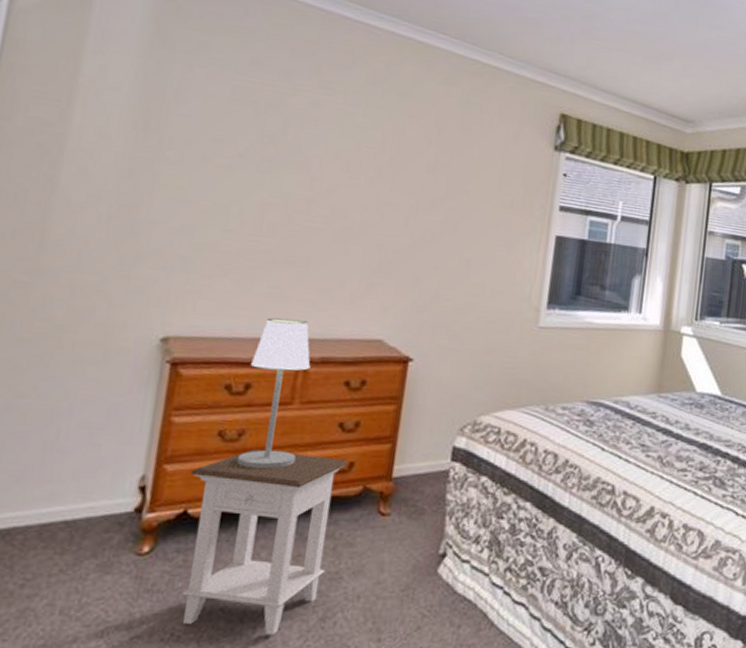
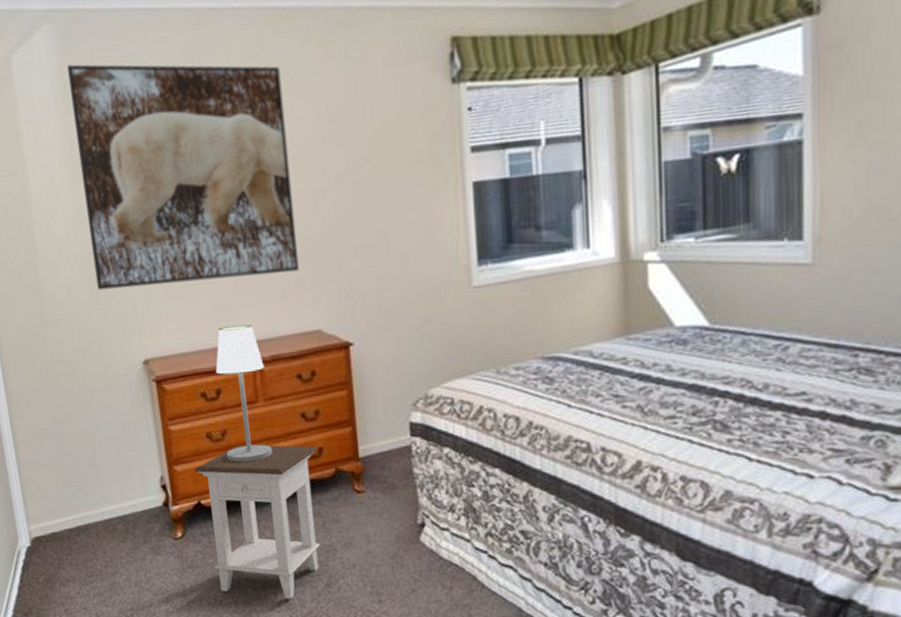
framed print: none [127,14,402,278] -> present [67,64,300,290]

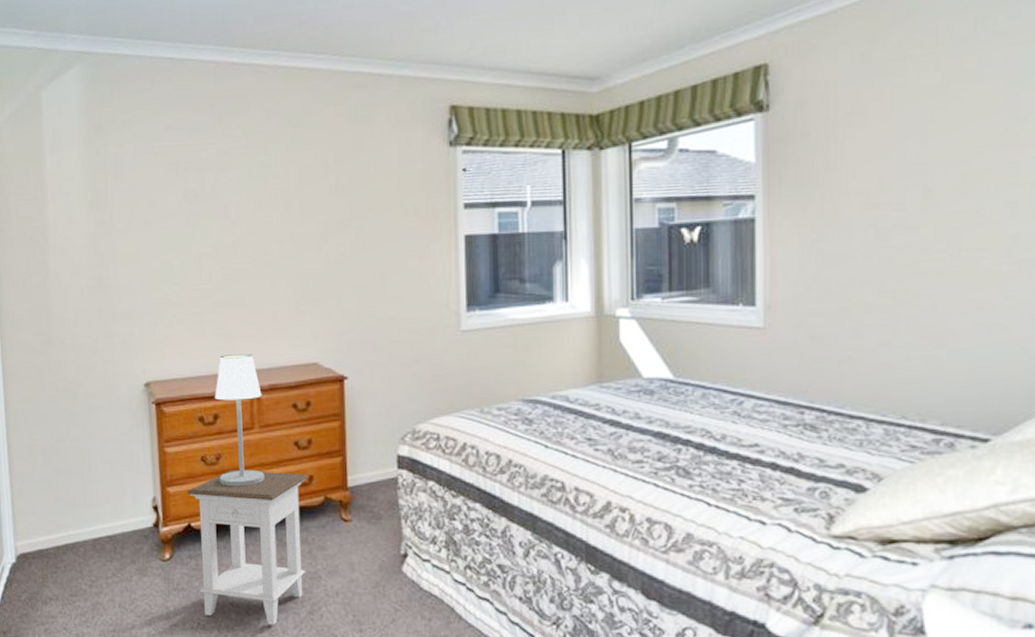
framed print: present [67,64,300,290] -> none [94,102,301,313]

